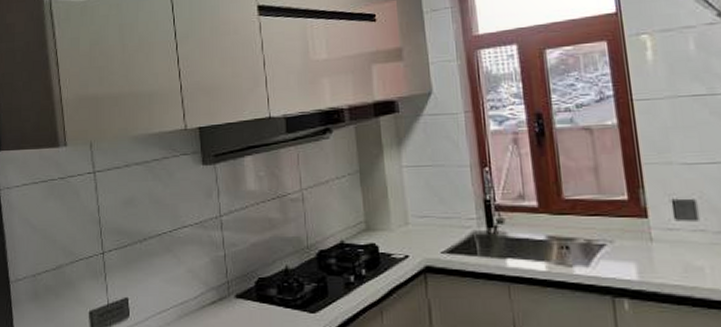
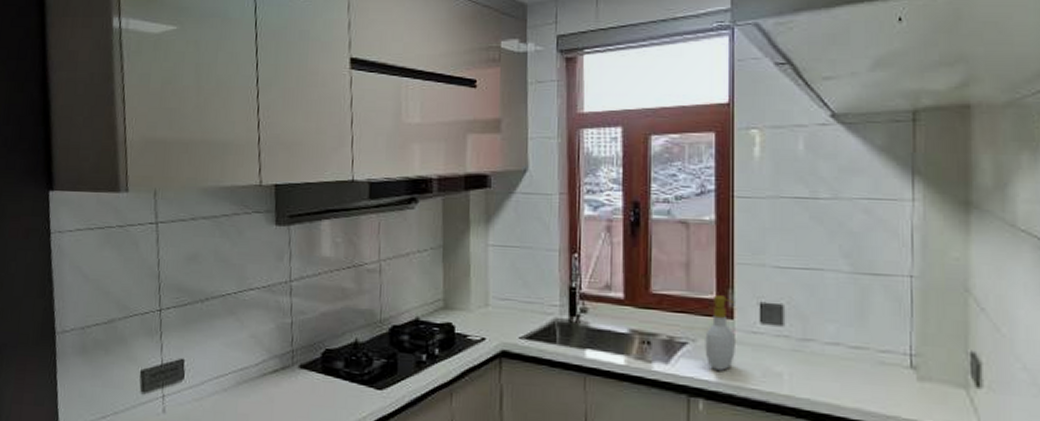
soap bottle: none [621,196,654,269] -> present [705,295,735,371]

